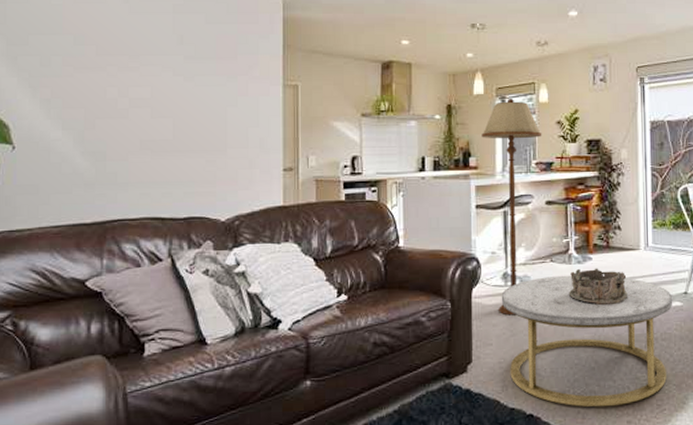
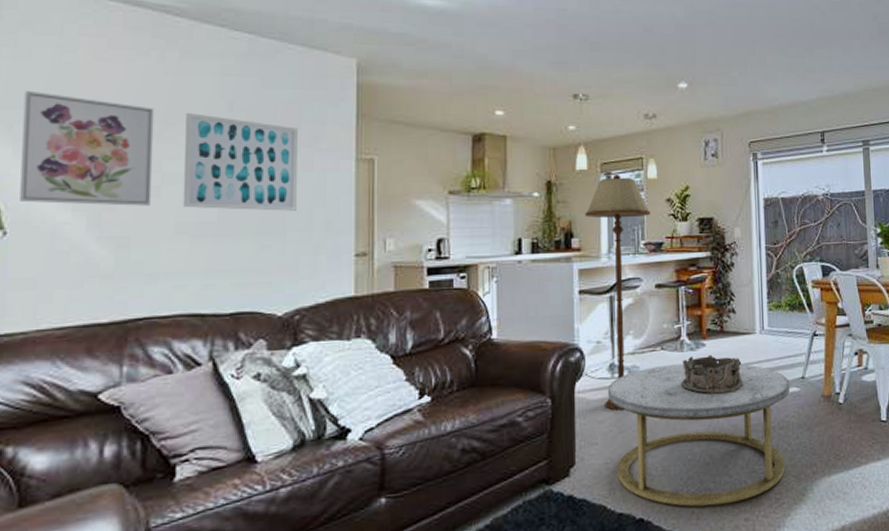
wall art: none [24,29,122,126] -> present [20,90,154,206]
wall art: none [145,45,236,131] -> present [182,112,299,211]

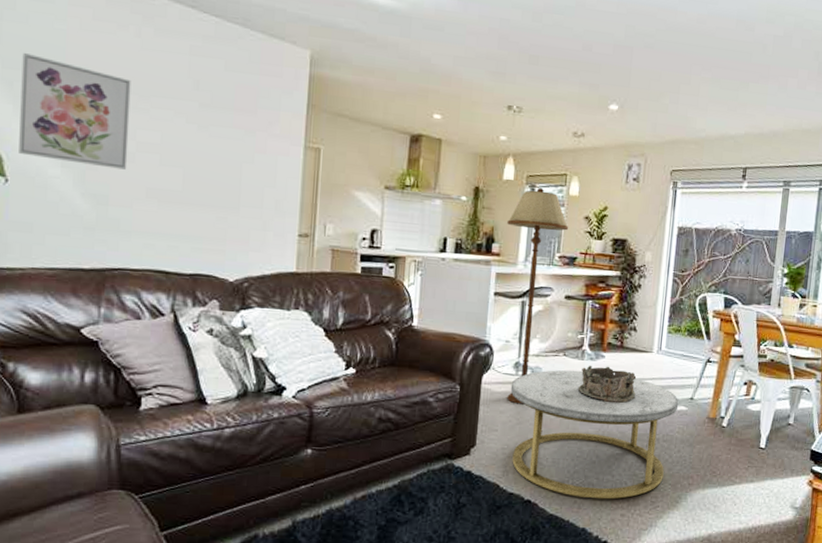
wall art: present [182,112,299,211] -> none [153,86,256,189]

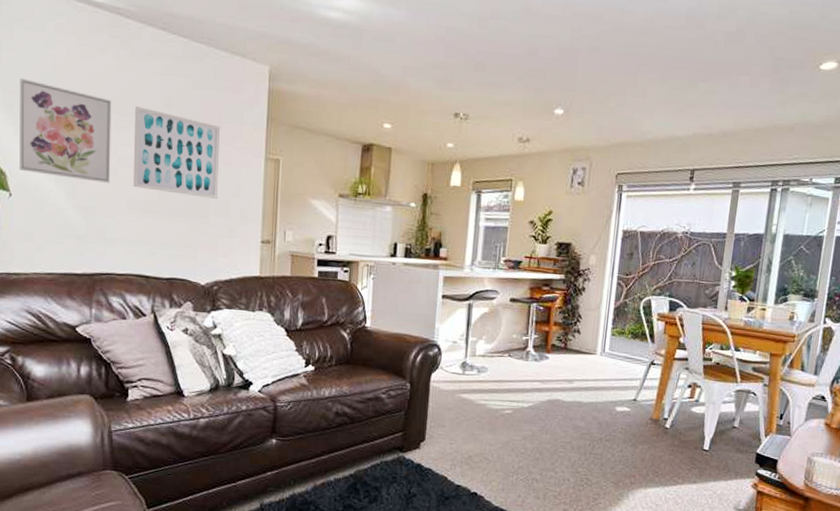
wall art: none [153,86,256,189] -> present [132,105,221,199]
floor lamp: present [507,188,569,404] -> none [454,193,514,402]
coffee table: present [510,370,679,500] -> none [457,370,622,495]
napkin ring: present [577,365,637,403] -> none [522,365,580,403]

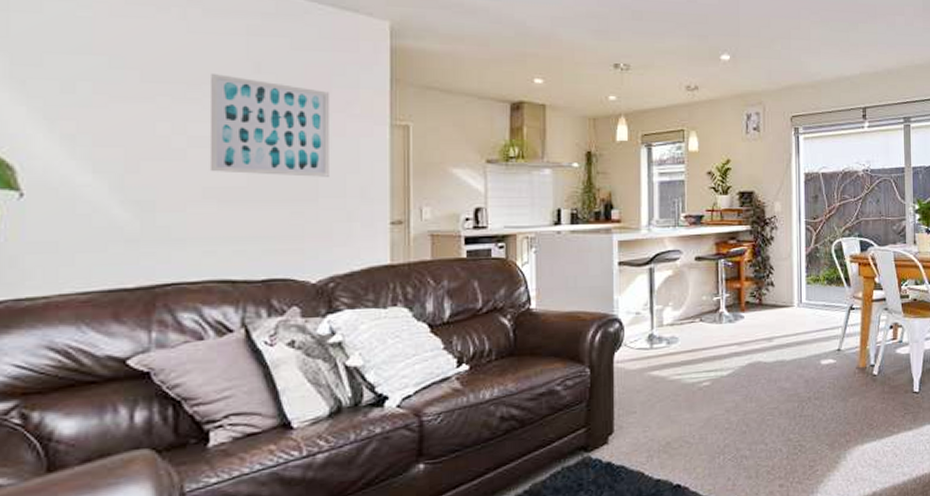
wall art: present [20,77,112,183] -> none [36,45,177,169]

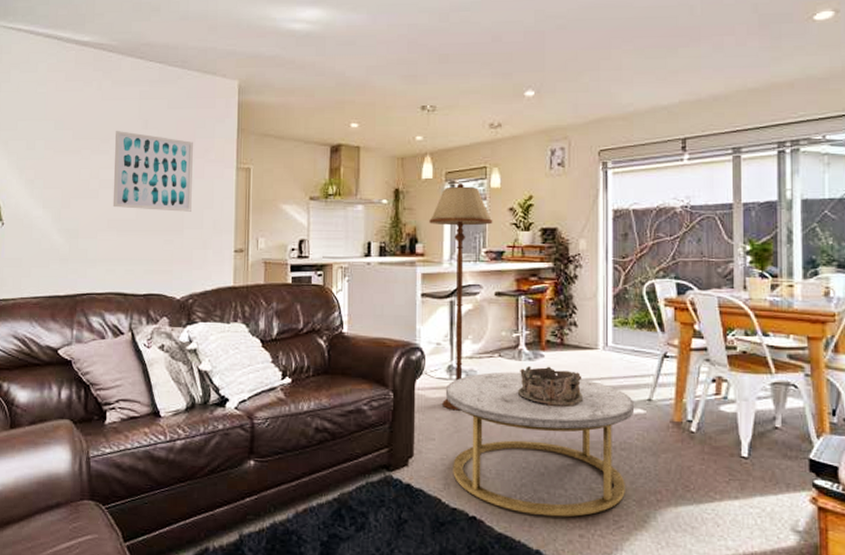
floor lamp: none [625,147,692,380] -> present [429,184,493,411]
coffee table: none [646,335,826,474] -> present [445,372,635,517]
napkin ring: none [719,326,781,366] -> present [517,365,584,407]

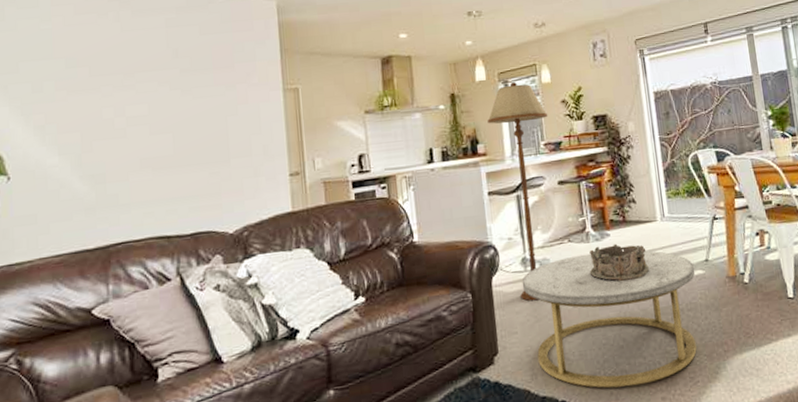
wall art: present [112,130,194,212] -> none [141,62,237,145]

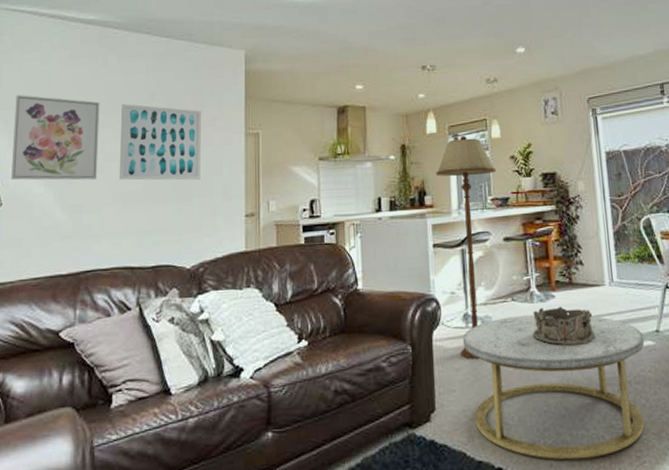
wall art: none [14,56,120,152] -> present [11,94,100,181]
wall art: none [141,62,237,145] -> present [118,103,202,180]

